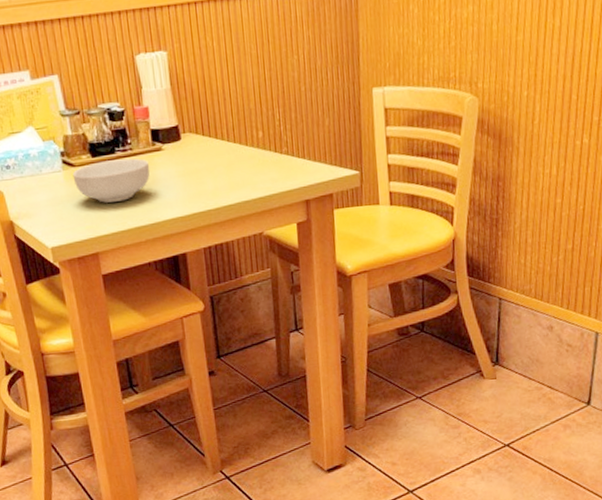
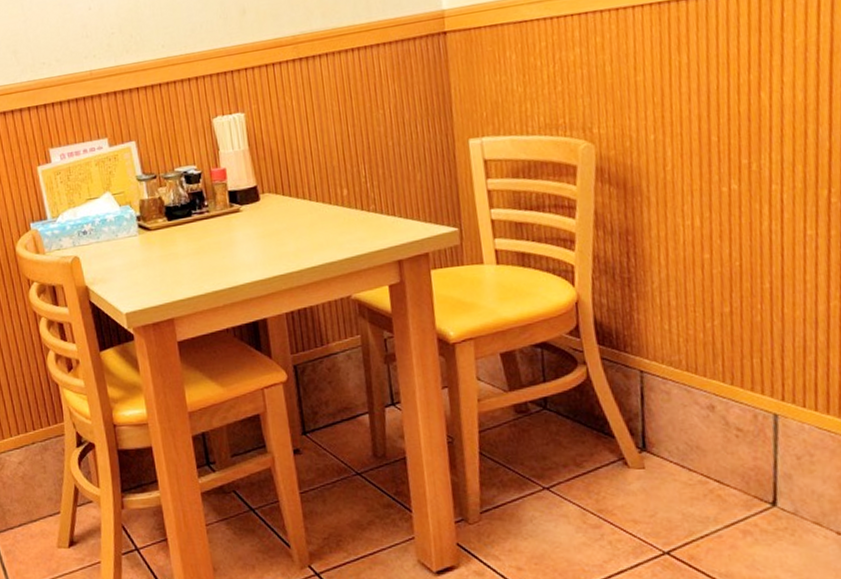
cereal bowl: present [72,158,150,203] -> none [148,220,228,267]

